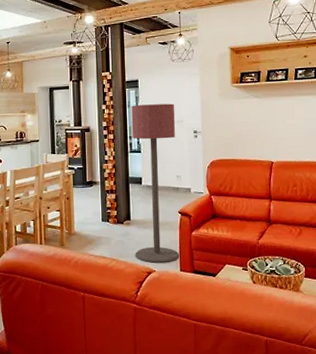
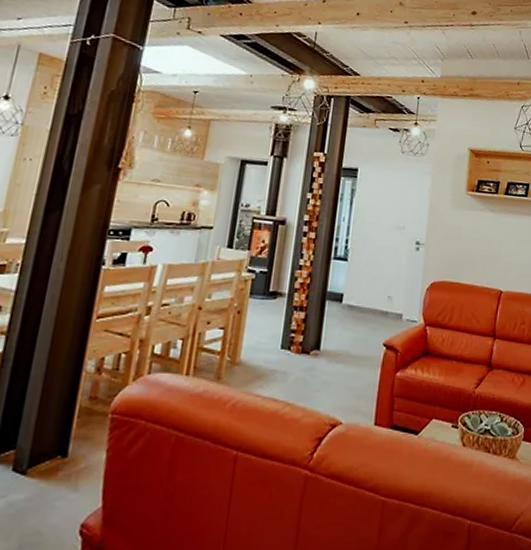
floor lamp: present [131,103,180,263] -> none [318,199,398,412]

